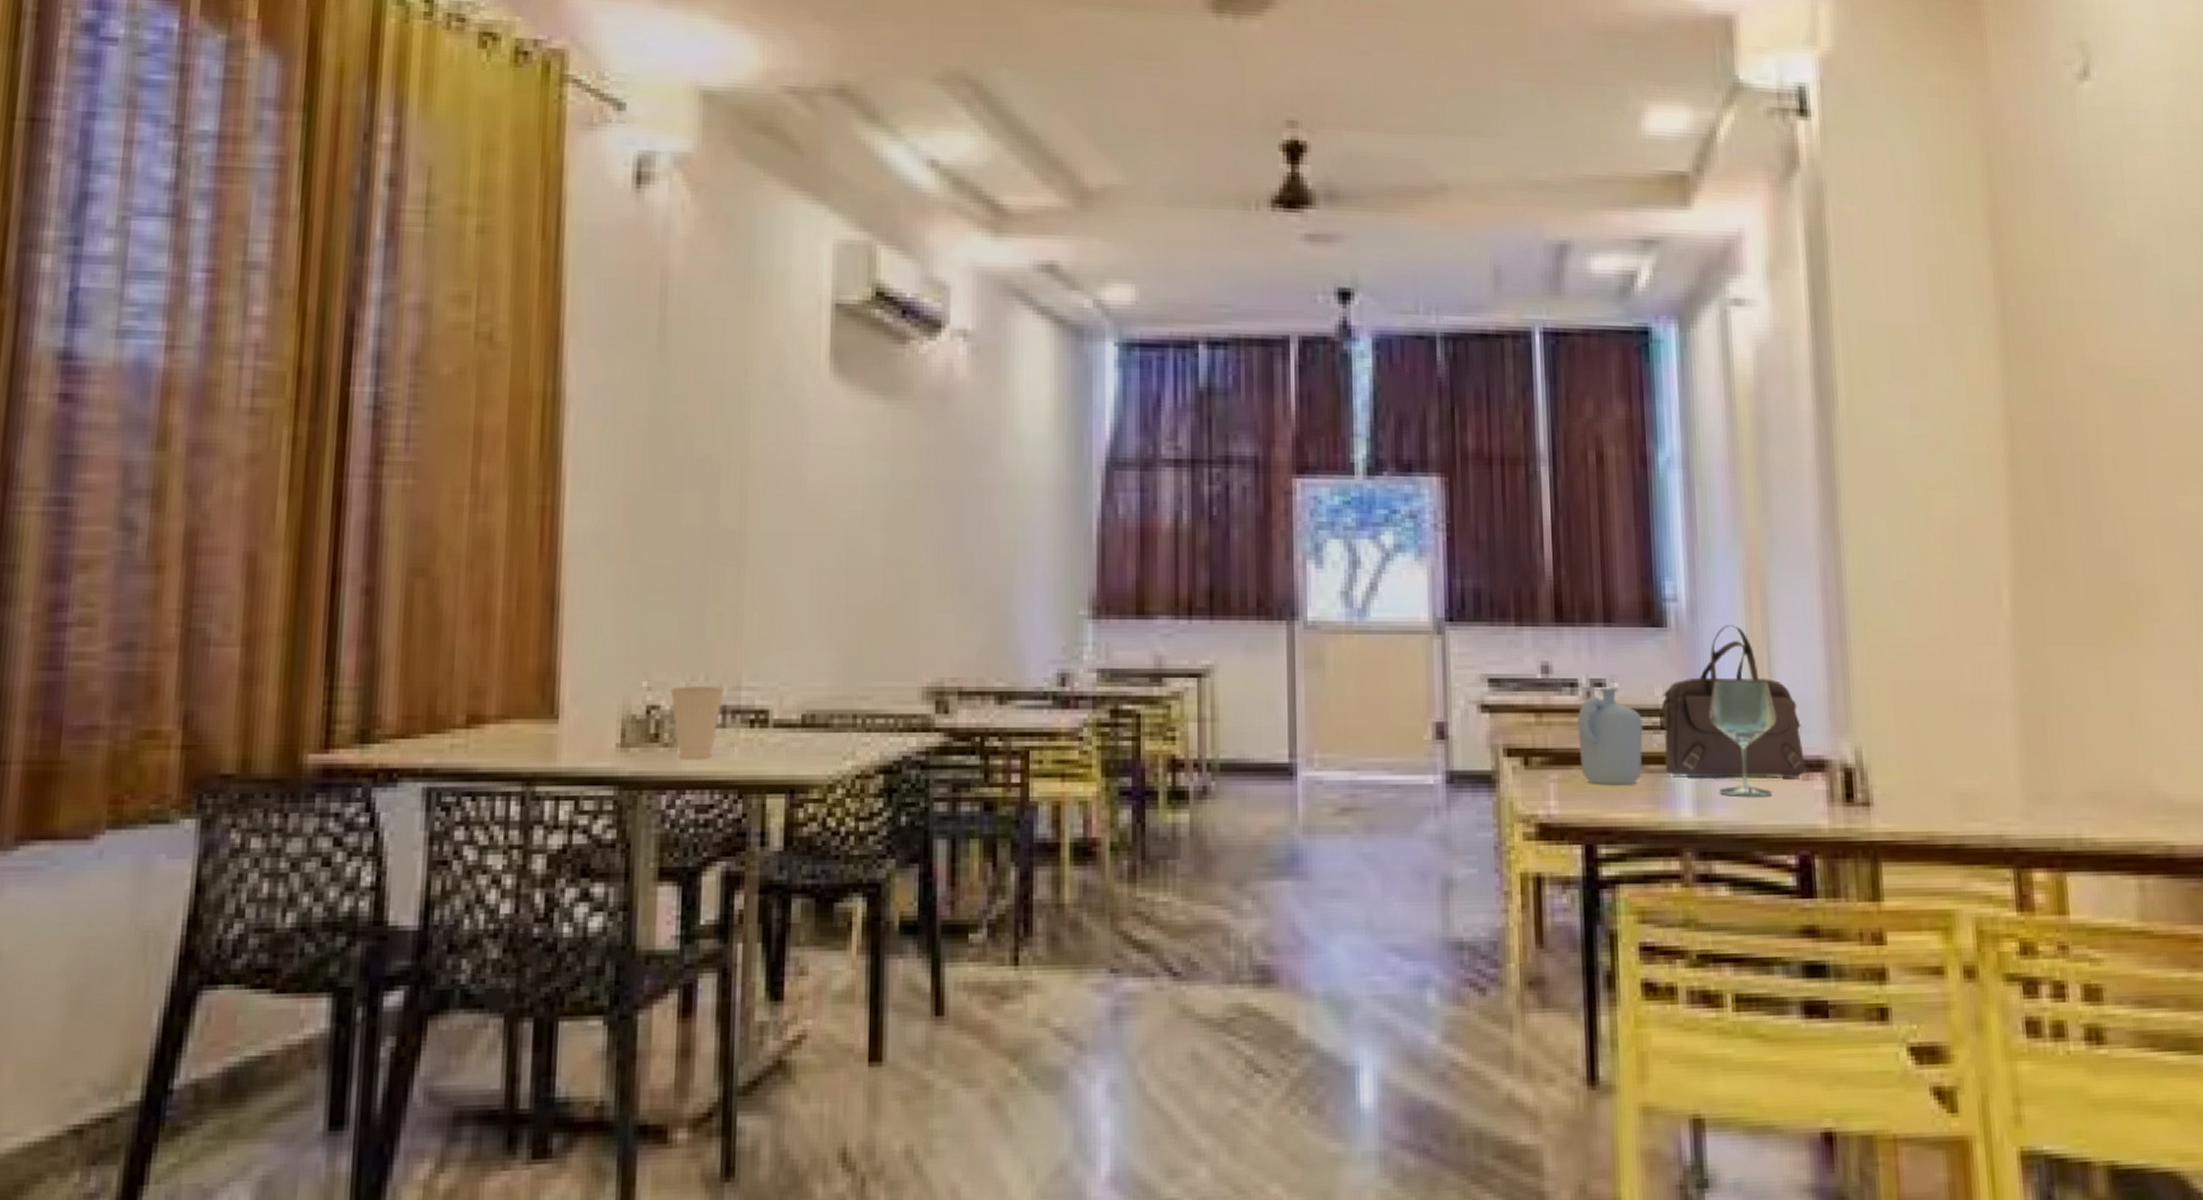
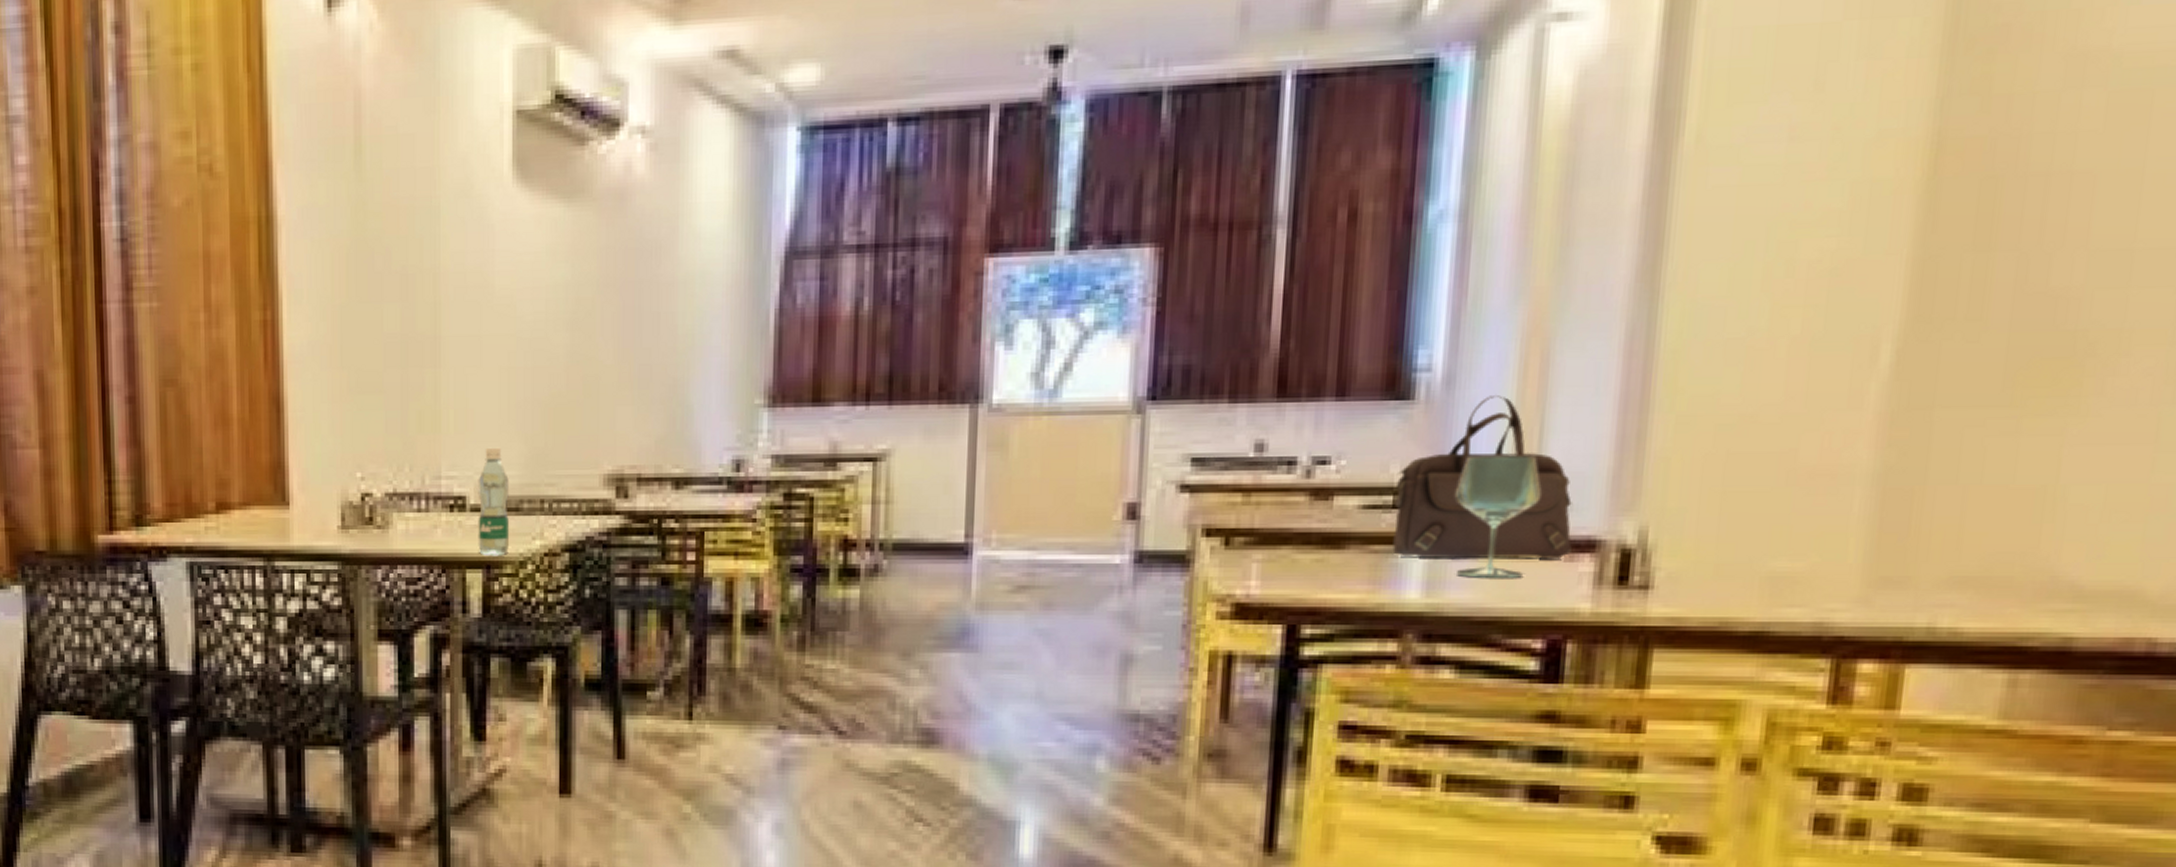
cup: present [670,686,724,761] -> none [380,476,426,540]
bottle: none [781,655,818,779] -> present [478,447,510,557]
water jug: present [1576,687,1643,785] -> none [1290,465,1371,566]

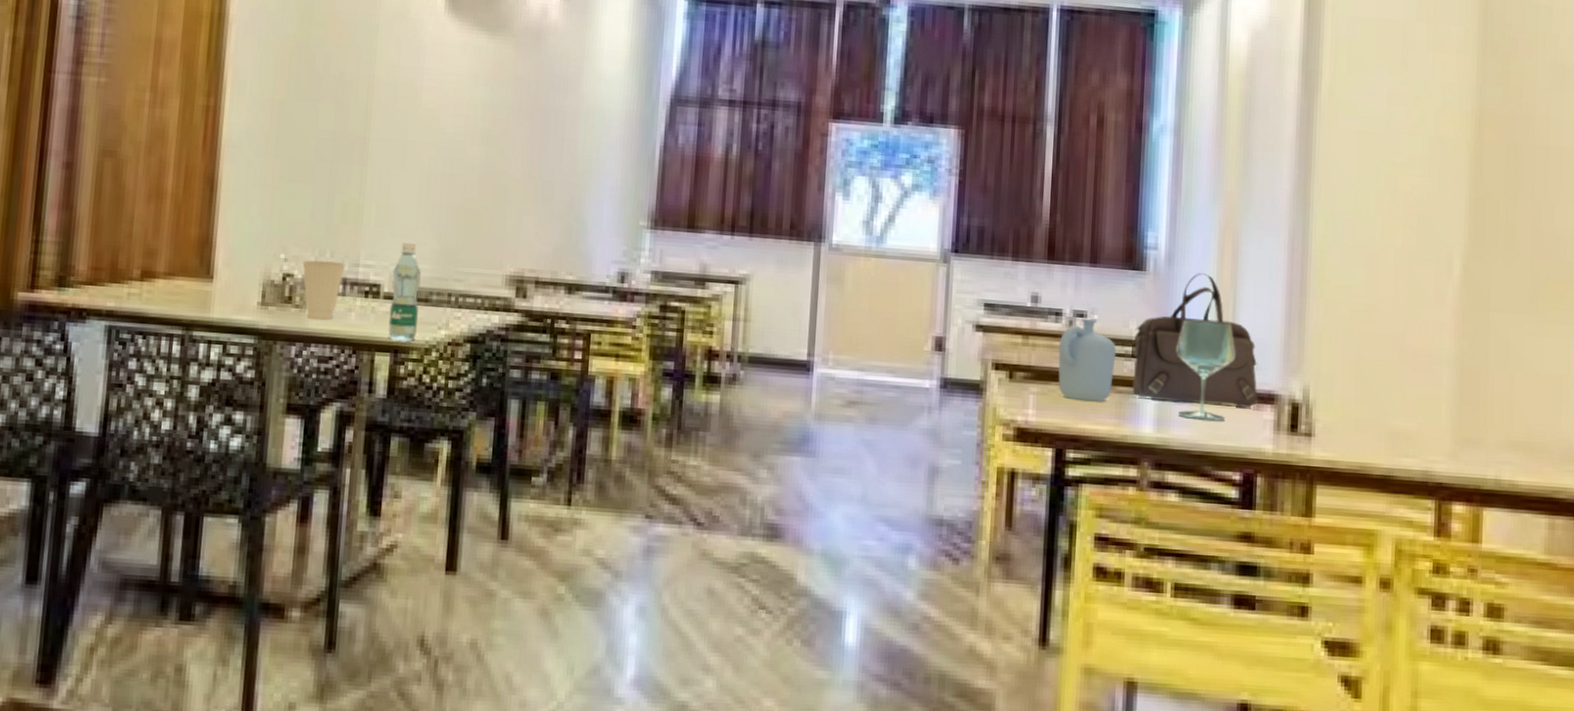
cup: none [380,476,426,540] -> present [302,260,345,321]
water jug: none [1290,465,1371,566] -> present [1057,318,1116,402]

